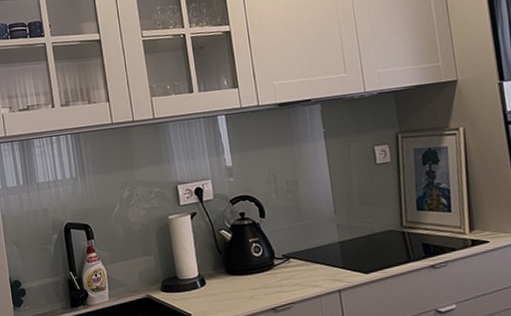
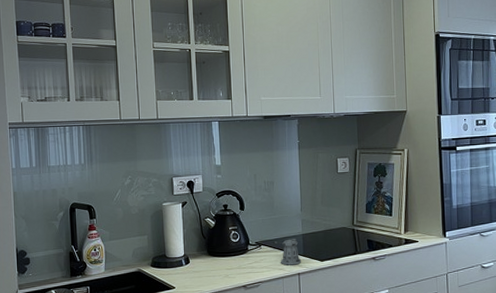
pepper shaker: none [304,248,342,281] -> present [274,239,302,265]

